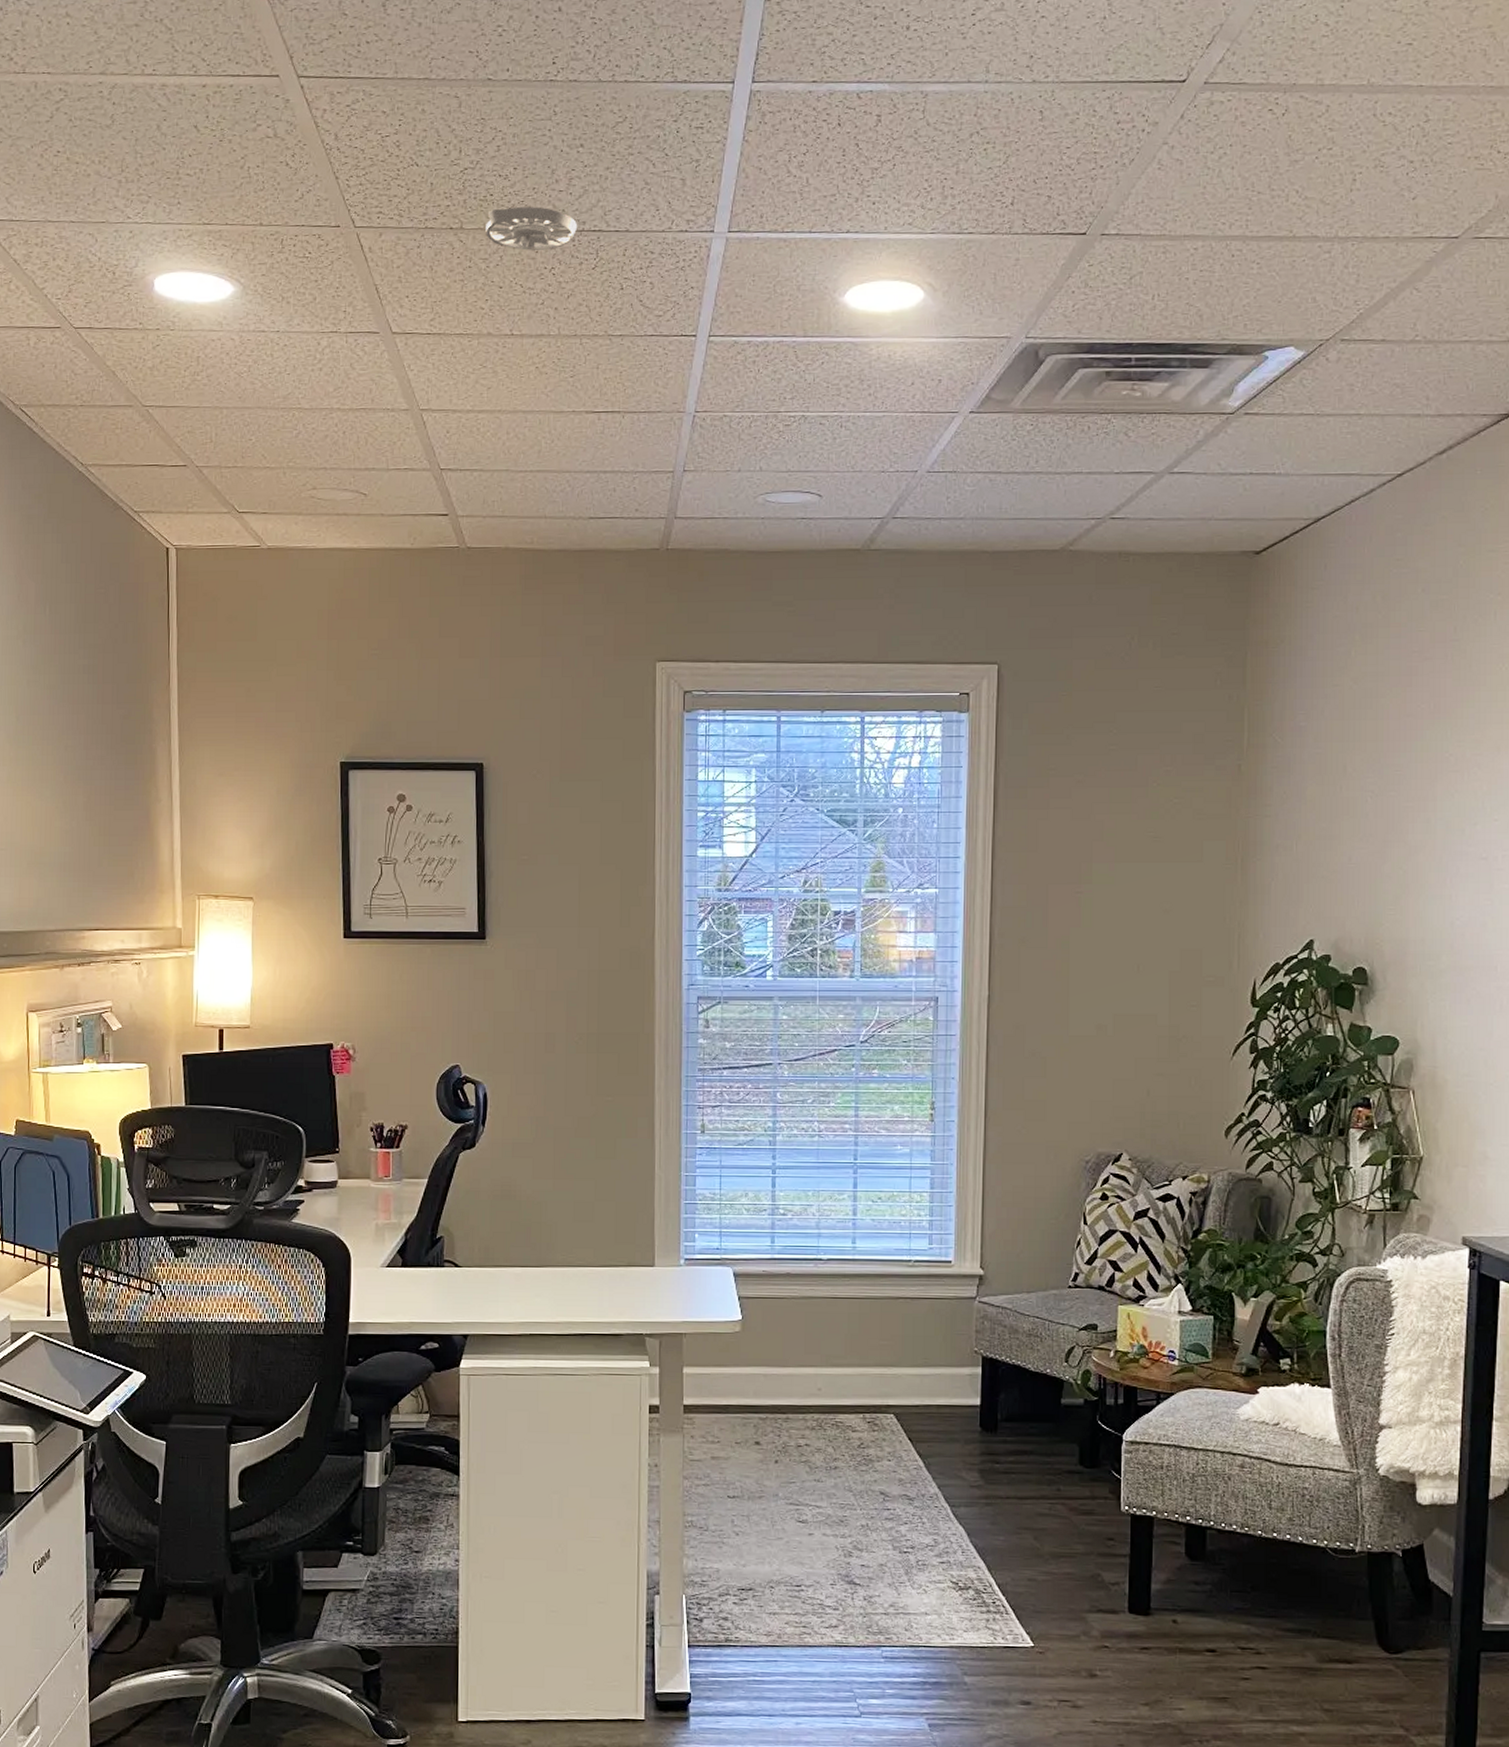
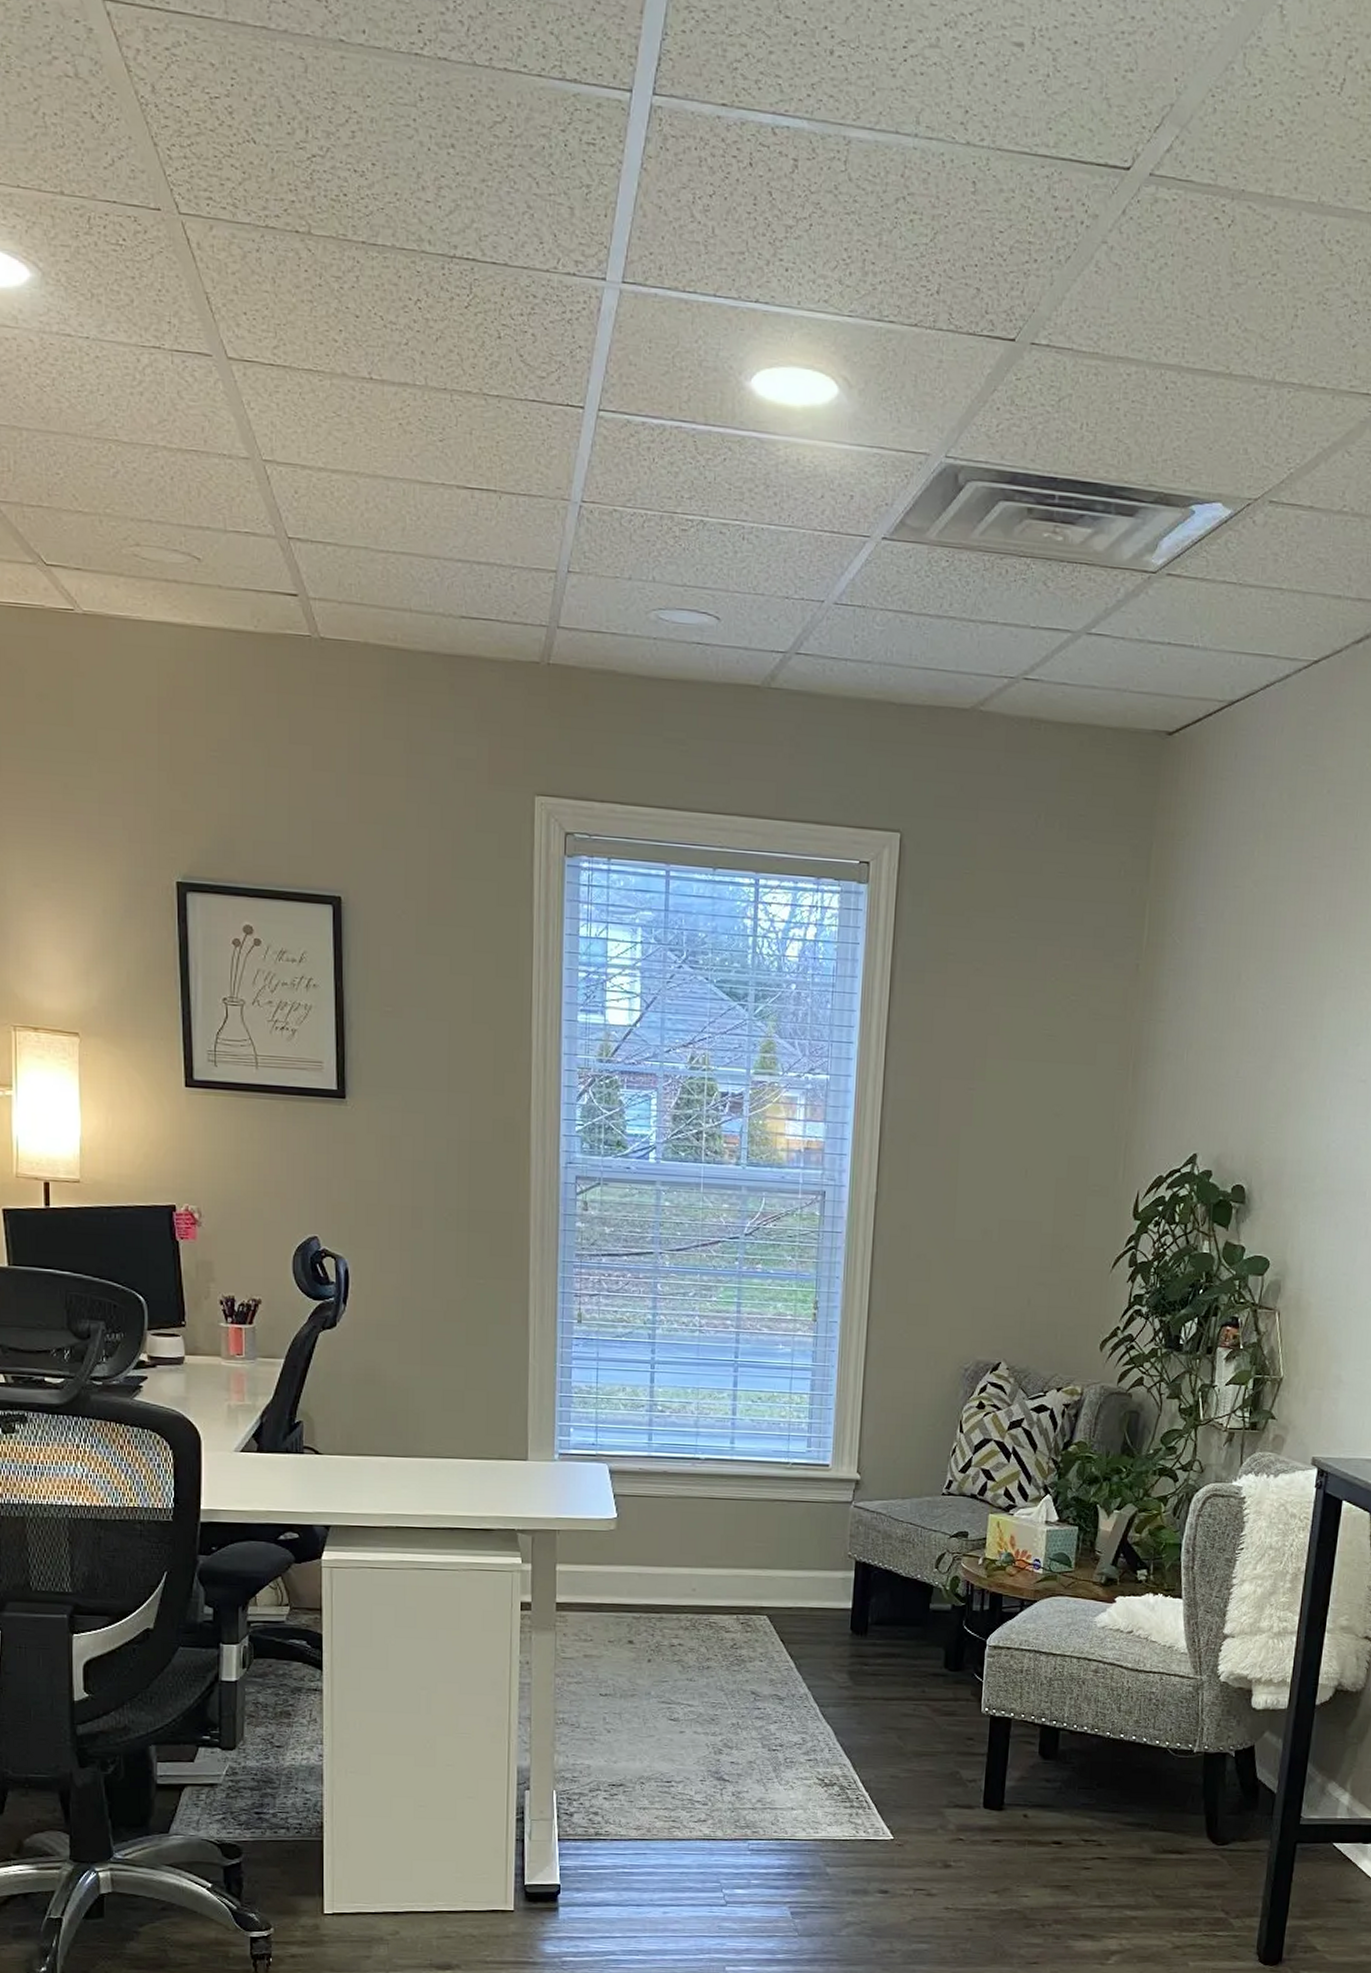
smoke detector: present [486,207,578,251] -> none [339,214,448,276]

